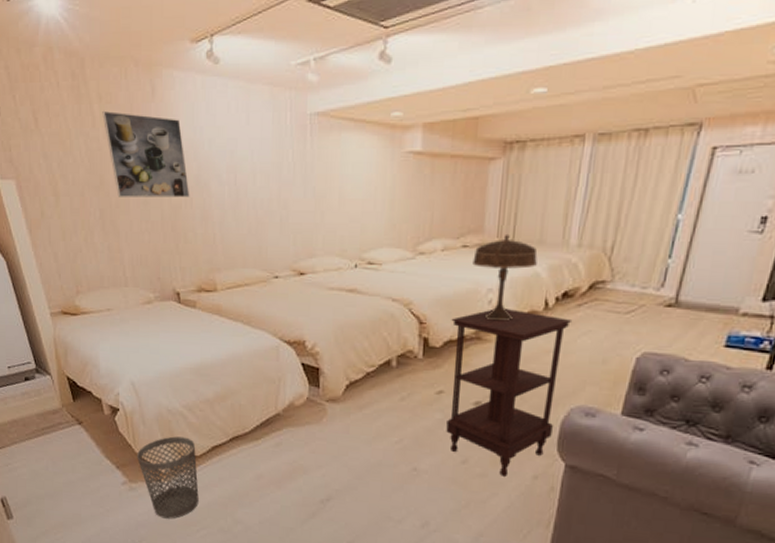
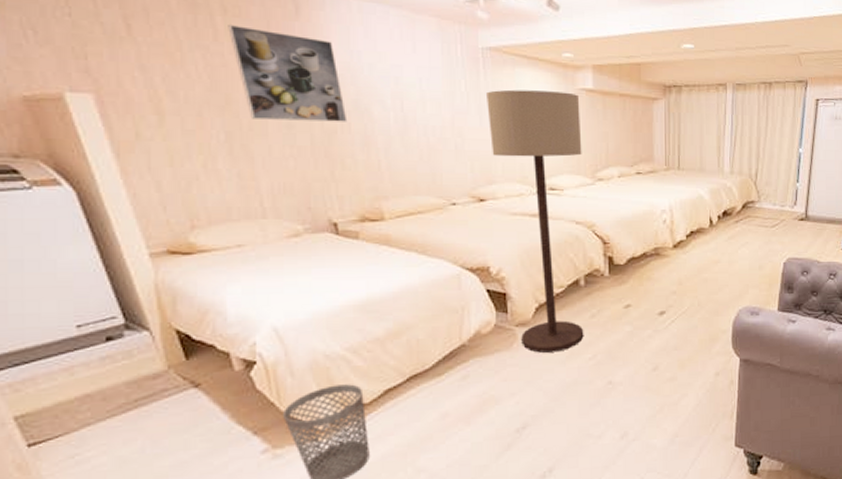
floor lamp: none [311,156,406,432] -> present [487,89,584,353]
side table: present [446,307,573,476] -> none [632,226,733,377]
table lamp: present [472,233,538,321] -> none [646,162,700,238]

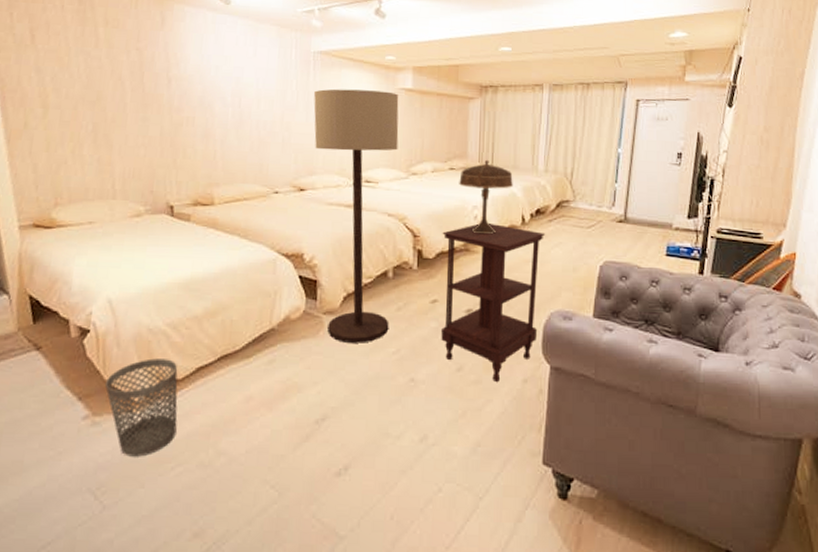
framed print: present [228,25,348,122] -> none [107,35,193,116]
side table: none [632,226,733,377] -> present [441,222,546,382]
table lamp: none [646,162,700,238] -> present [459,159,513,235]

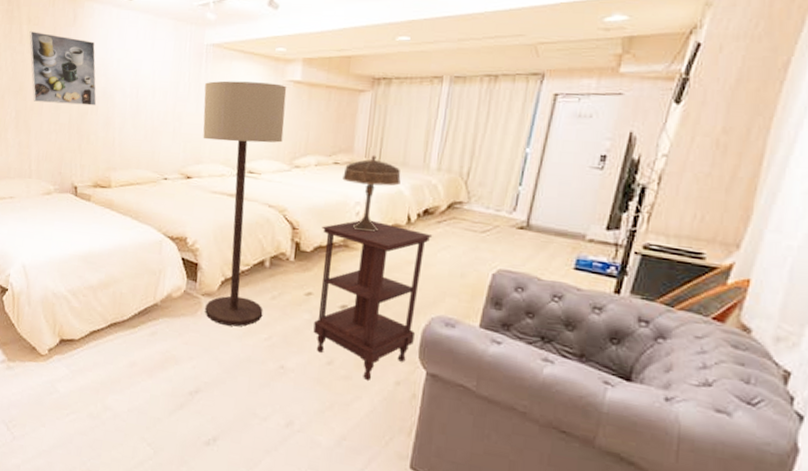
wastebasket: present [104,358,178,457] -> none [18,318,75,401]
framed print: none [107,35,193,116] -> present [29,31,97,106]

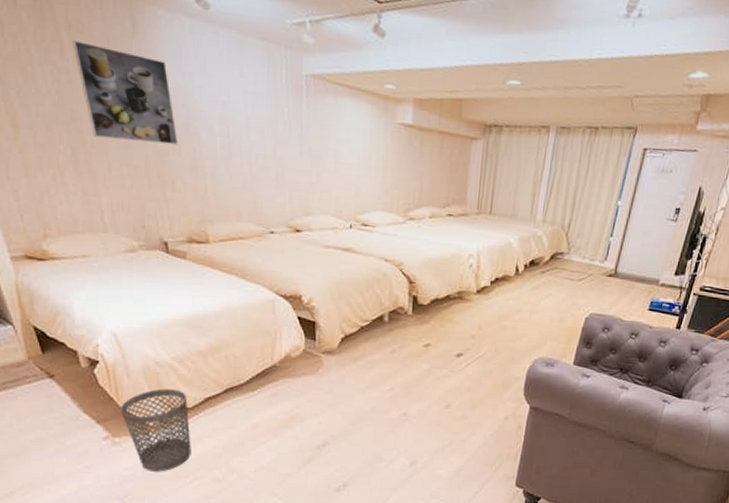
wastebasket: none [18,318,75,401] -> present [120,388,191,472]
floor lamp: present [202,81,287,327] -> none [307,120,398,381]
side table: present [313,220,433,380] -> none [432,272,538,418]
table lamp: present [342,155,401,232] -> none [456,206,511,284]

